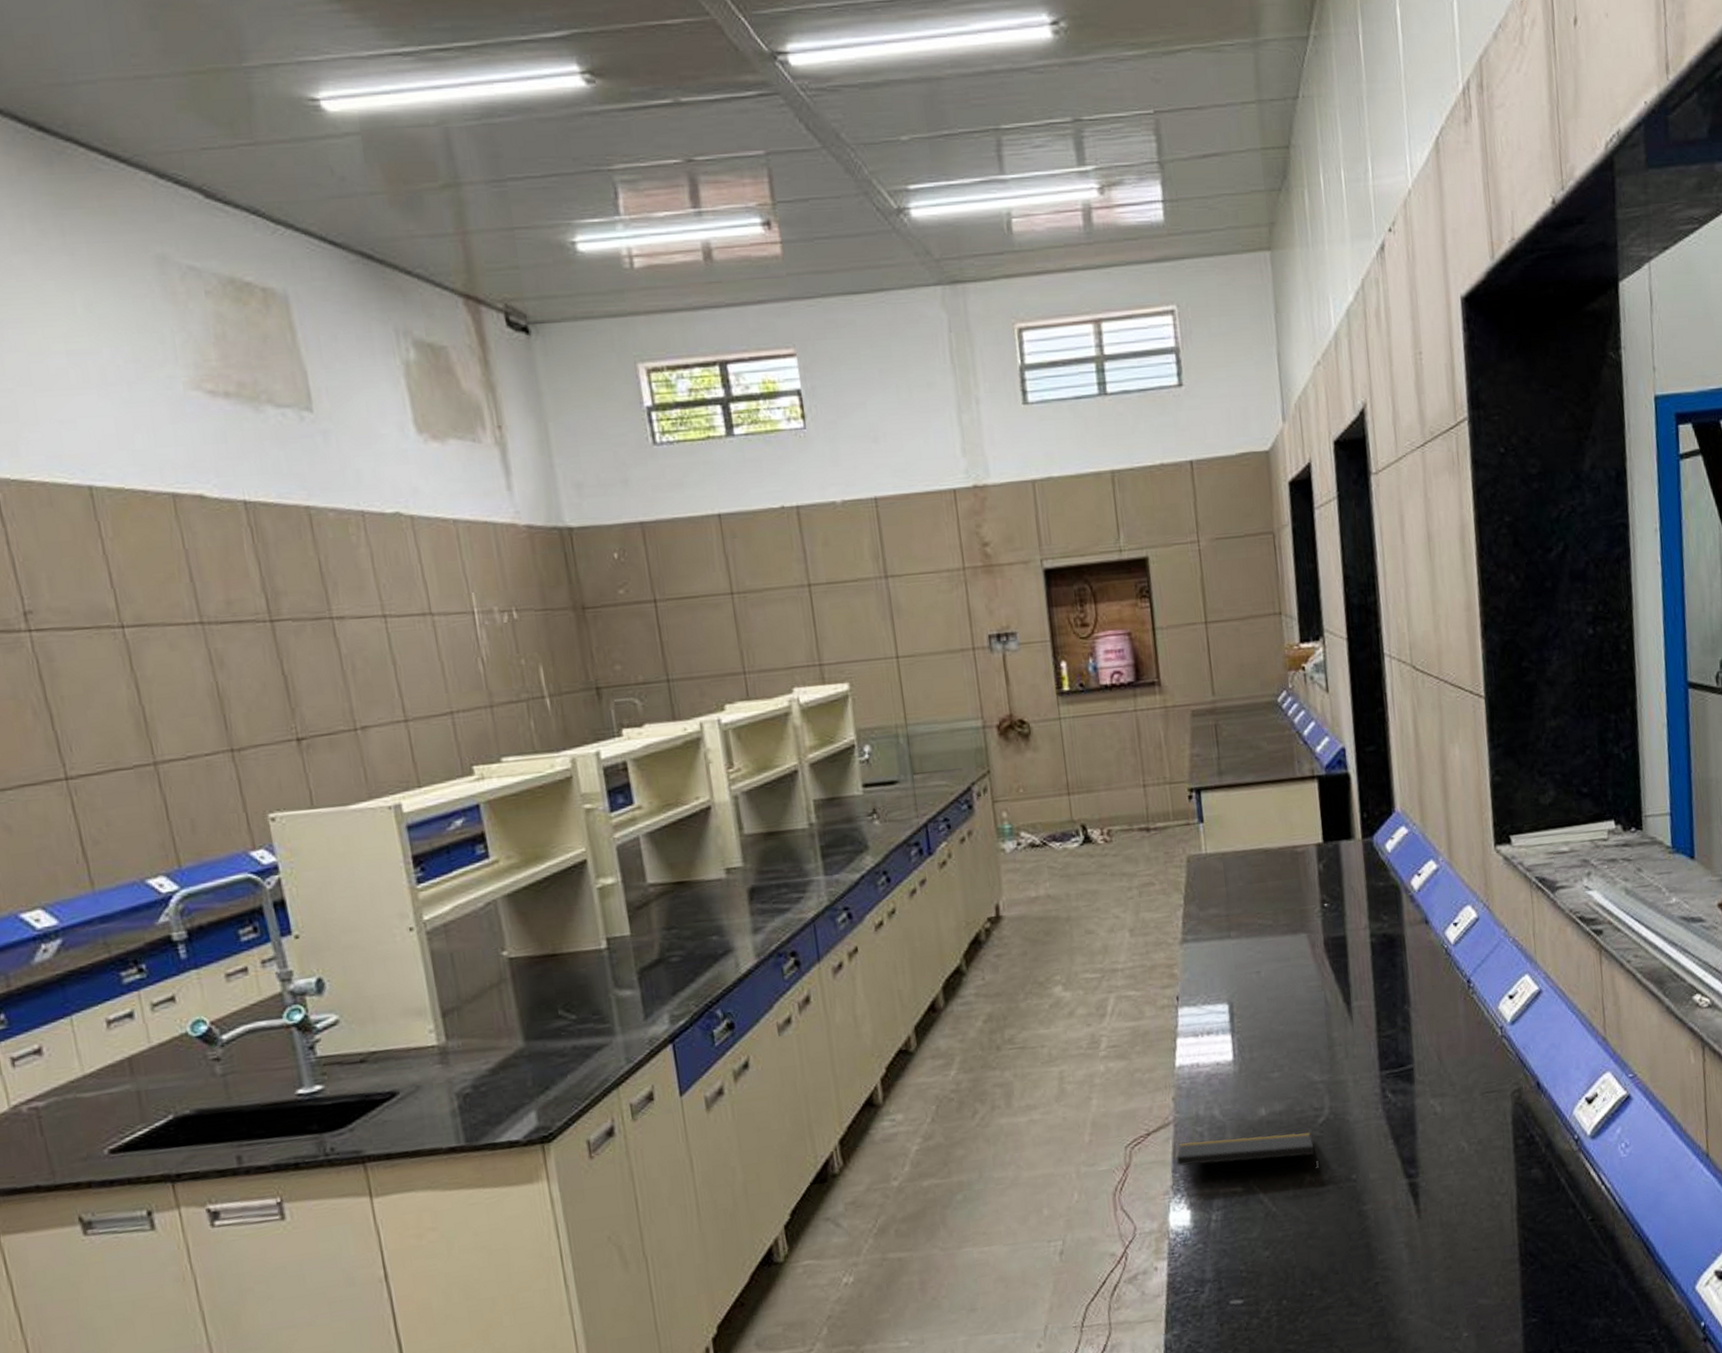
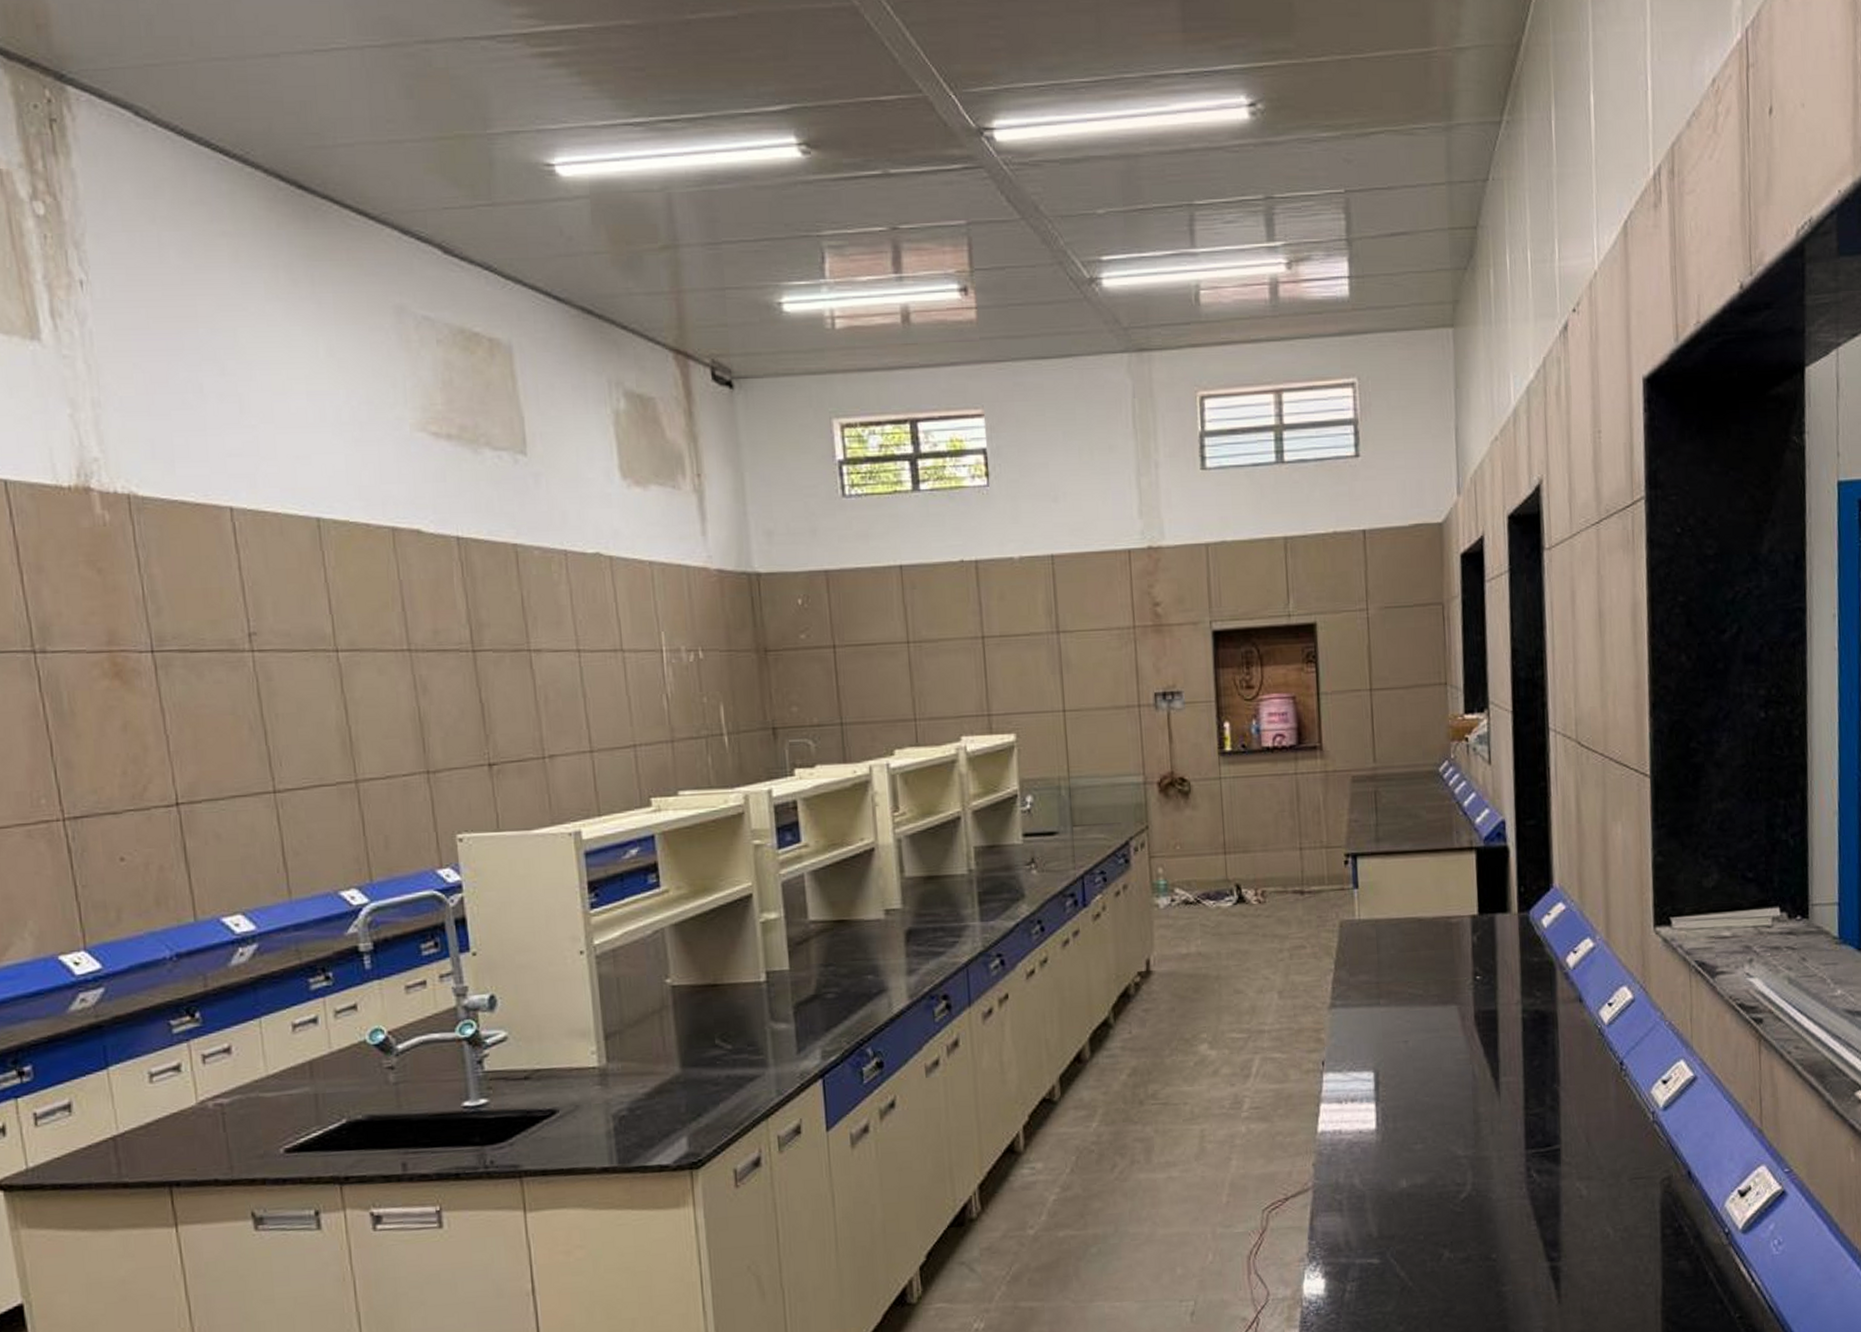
notepad: present [1176,1132,1319,1170] -> none [1313,1207,1459,1247]

